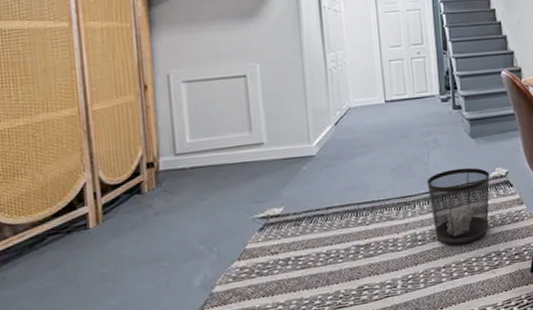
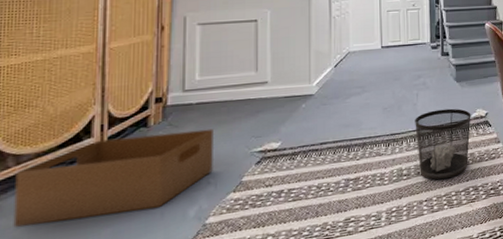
storage basket: none [14,194,214,298] -> present [13,128,213,227]

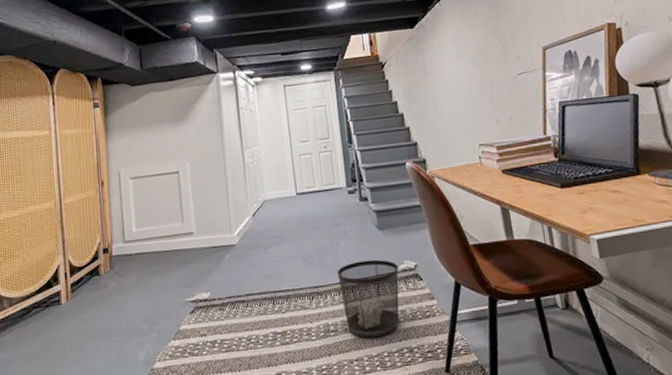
storage basket: present [13,128,213,227] -> none [10,278,155,360]

